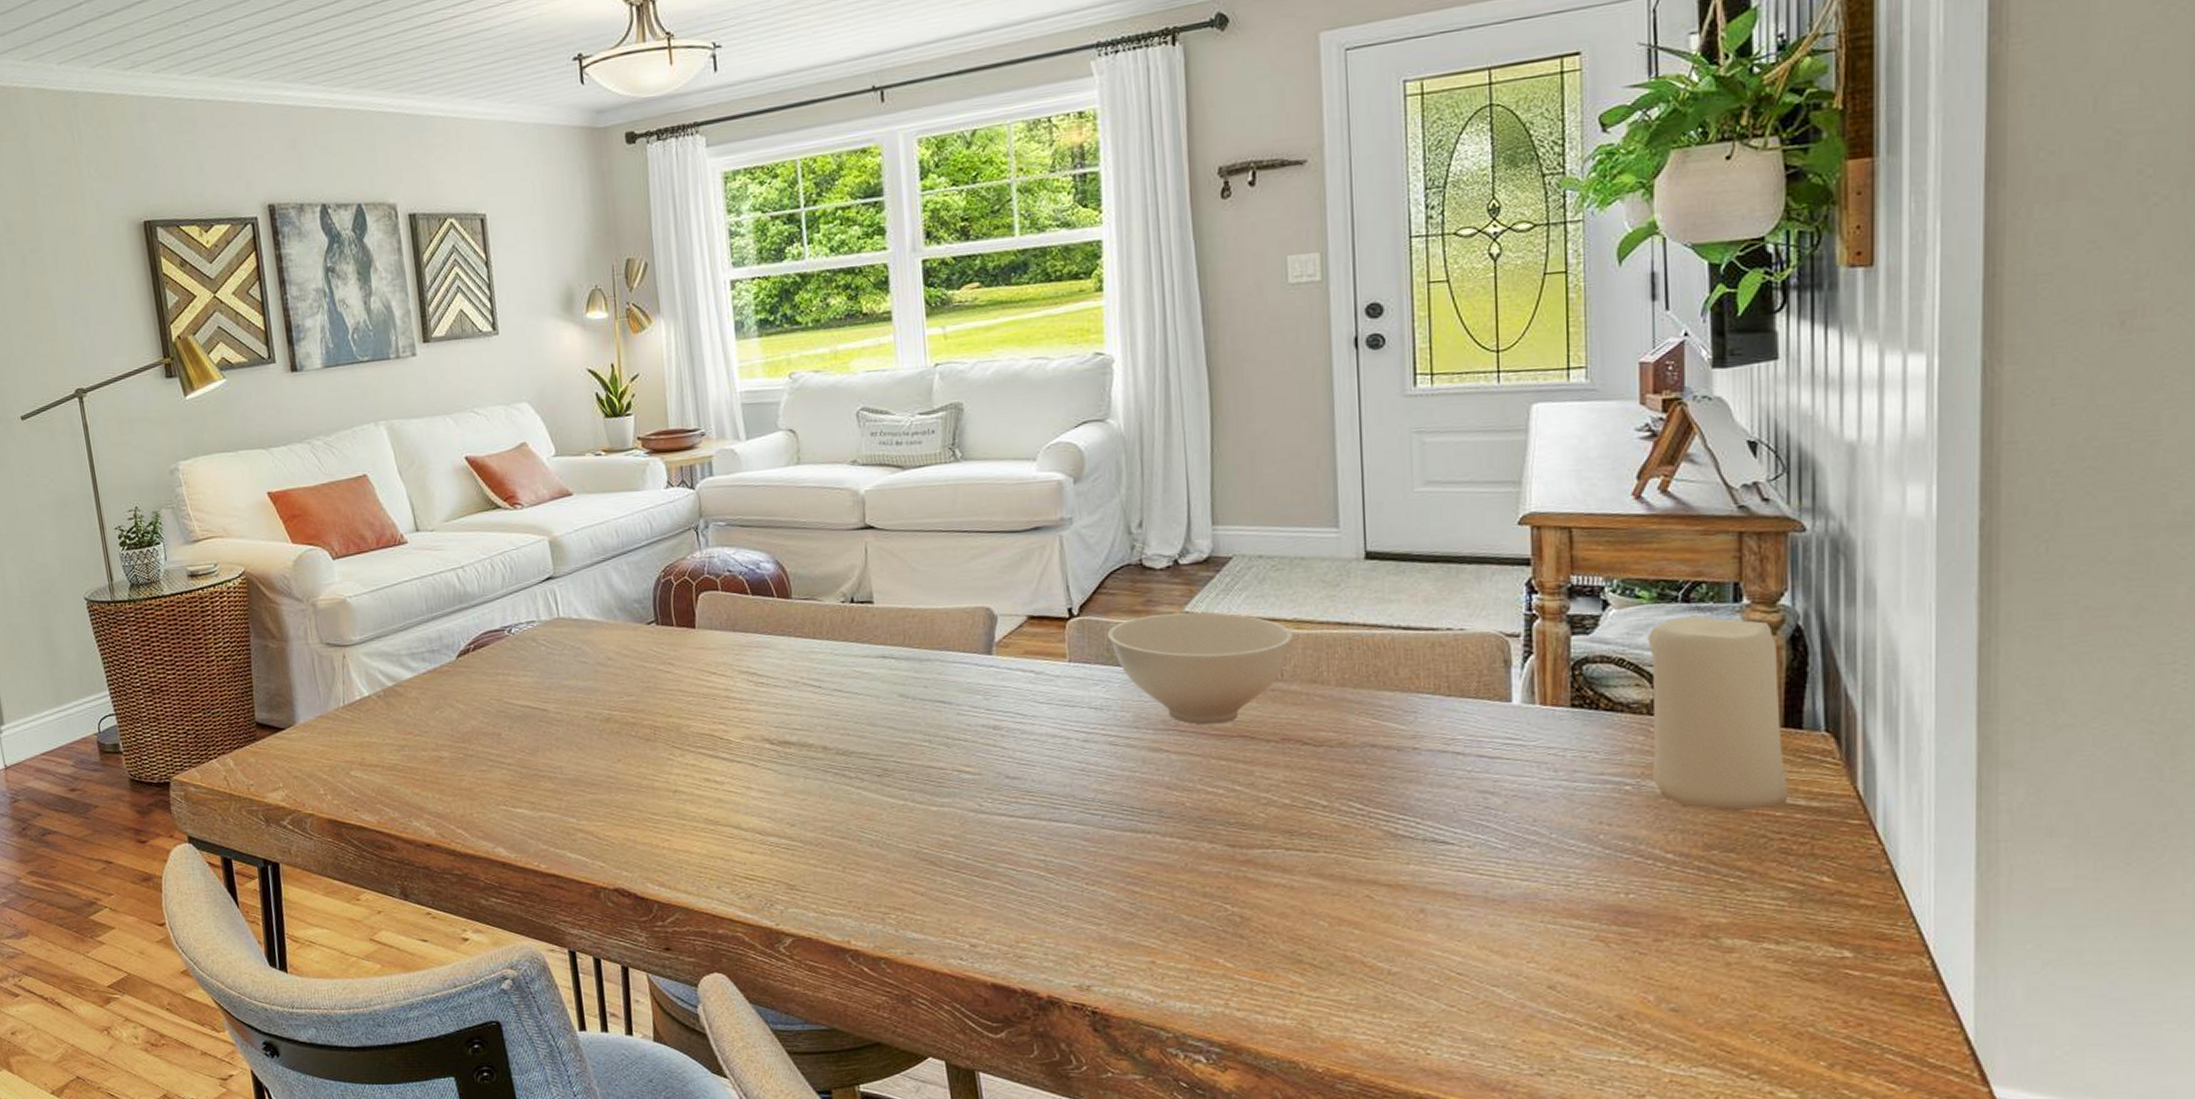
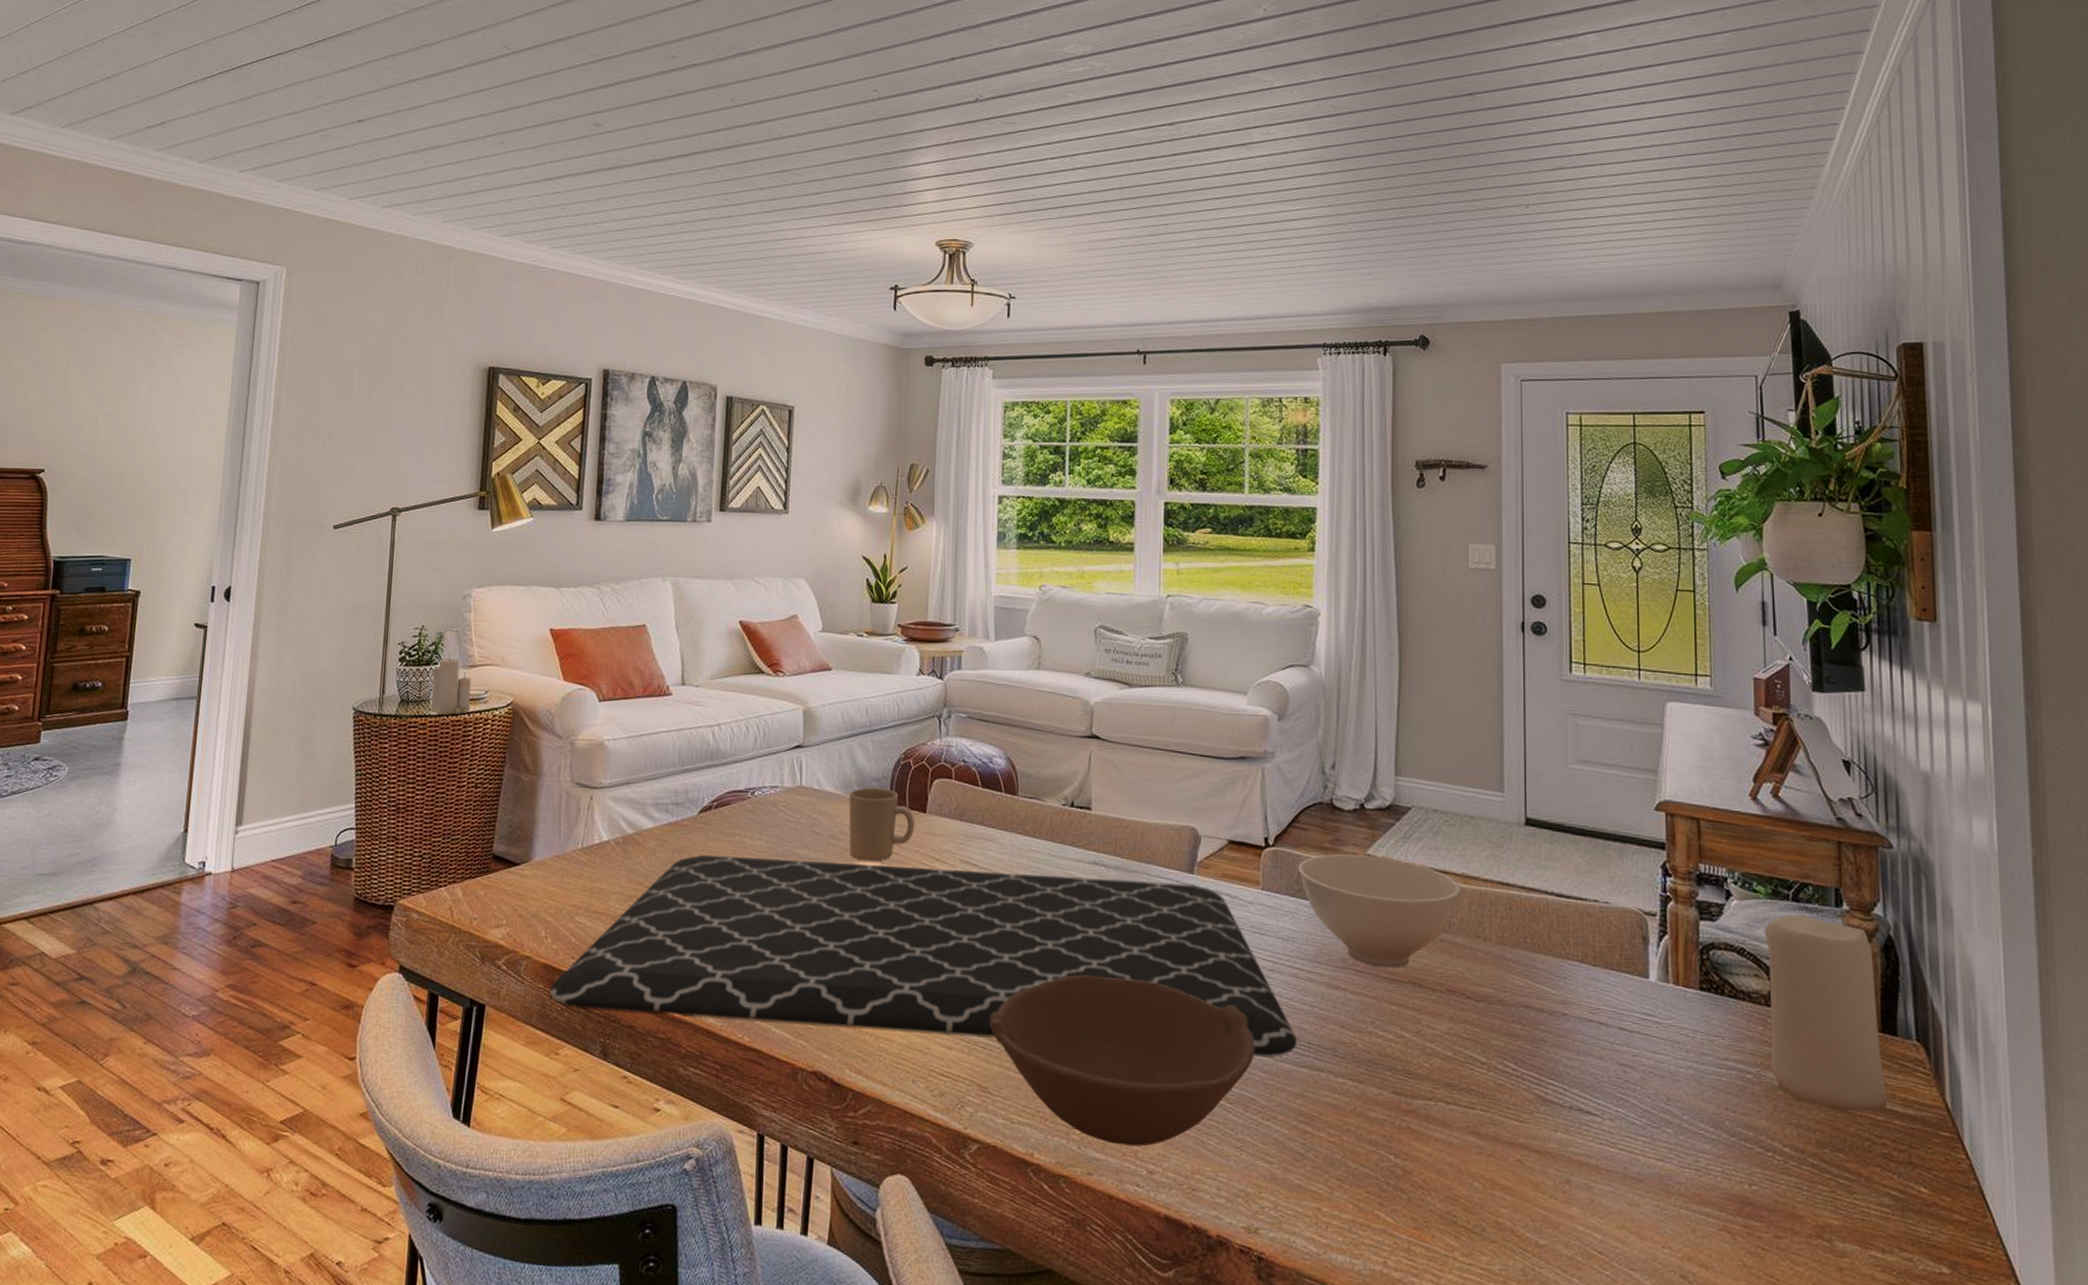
candle: none [156,532,202,594] -> present [431,654,471,715]
placemat: none [339,665,1118,855] -> present [550,855,1296,1056]
mug: none [611,608,686,684] -> present [848,787,915,861]
bowl: none [789,765,1074,924] -> present [990,974,1255,1147]

